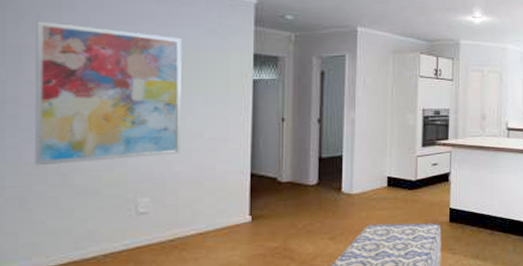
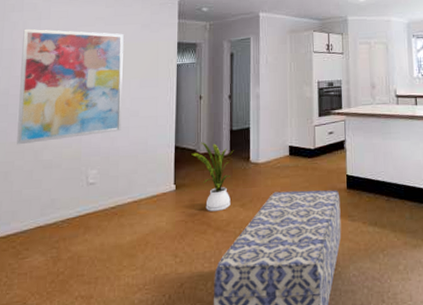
house plant: none [271,169,324,245] -> present [191,142,235,211]

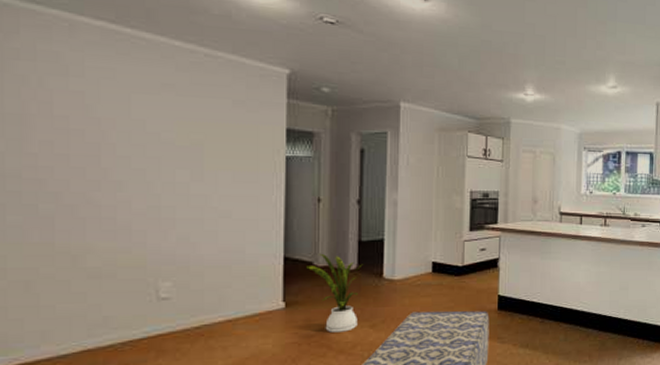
wall art: present [17,28,124,145] -> none [39,87,206,247]

